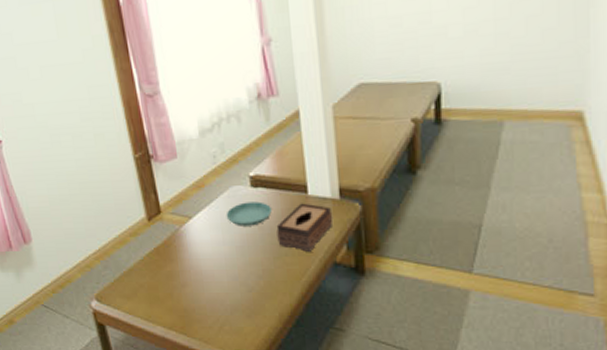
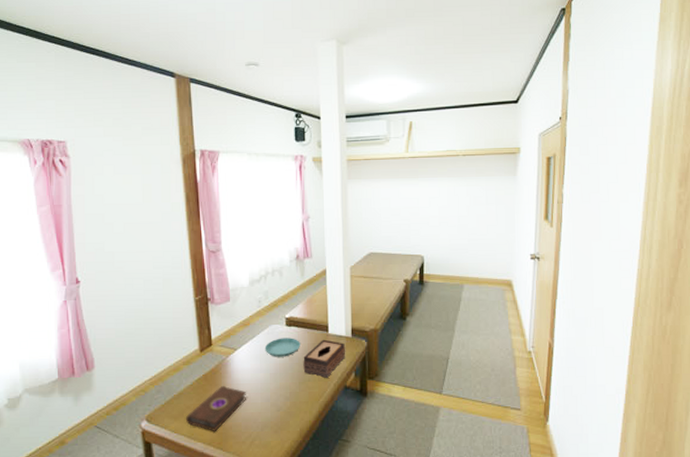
book: none [139,260,209,314] -> present [185,385,246,431]

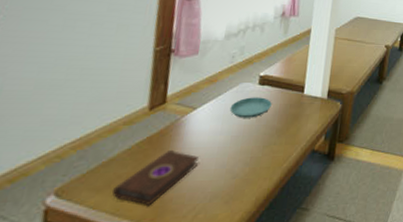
tissue box: present [303,339,346,379] -> none [270,100,320,142]

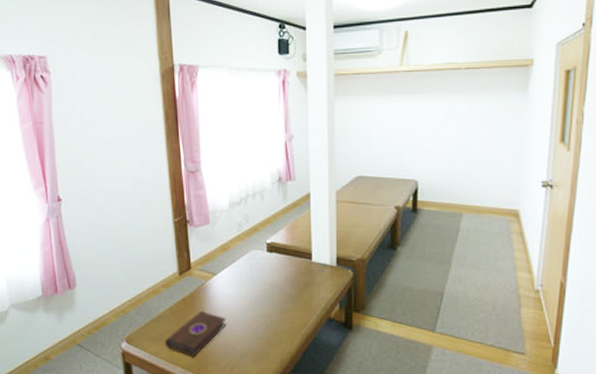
saucer: present [229,97,272,118] -> none [244,264,282,284]

